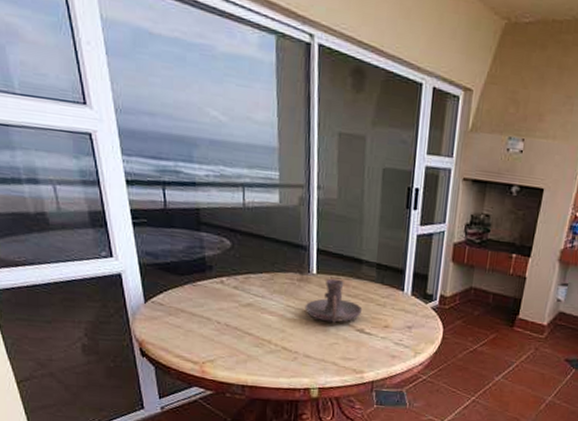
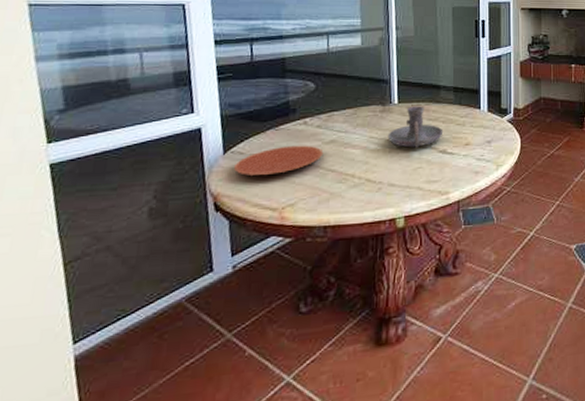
plate: none [156,303,241,330] -> present [234,145,324,175]

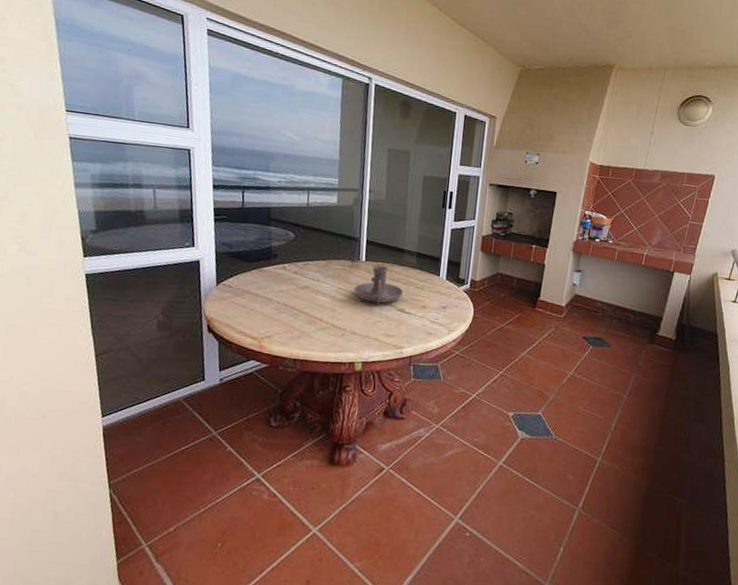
plate: present [234,145,324,175] -> none [224,285,298,309]

